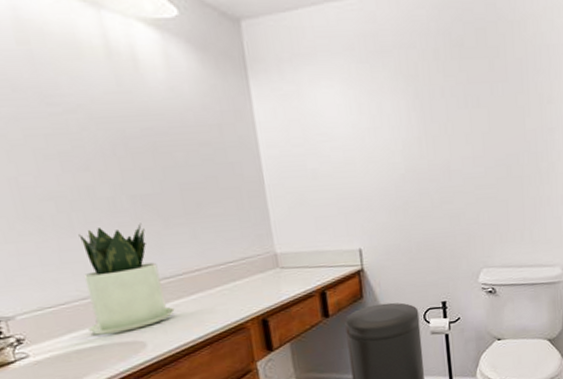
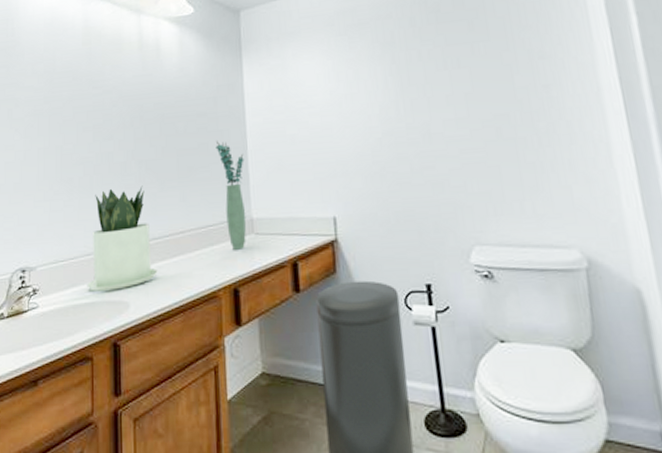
vase: none [226,174,272,284] -> present [216,141,247,250]

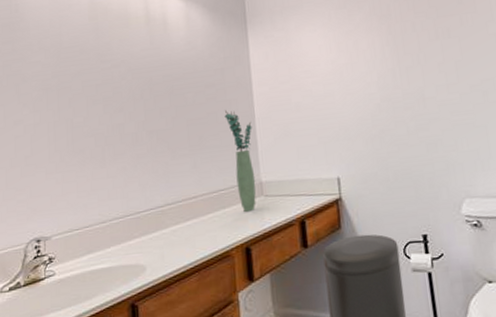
planter: present [87,185,158,291] -> none [103,154,172,257]

